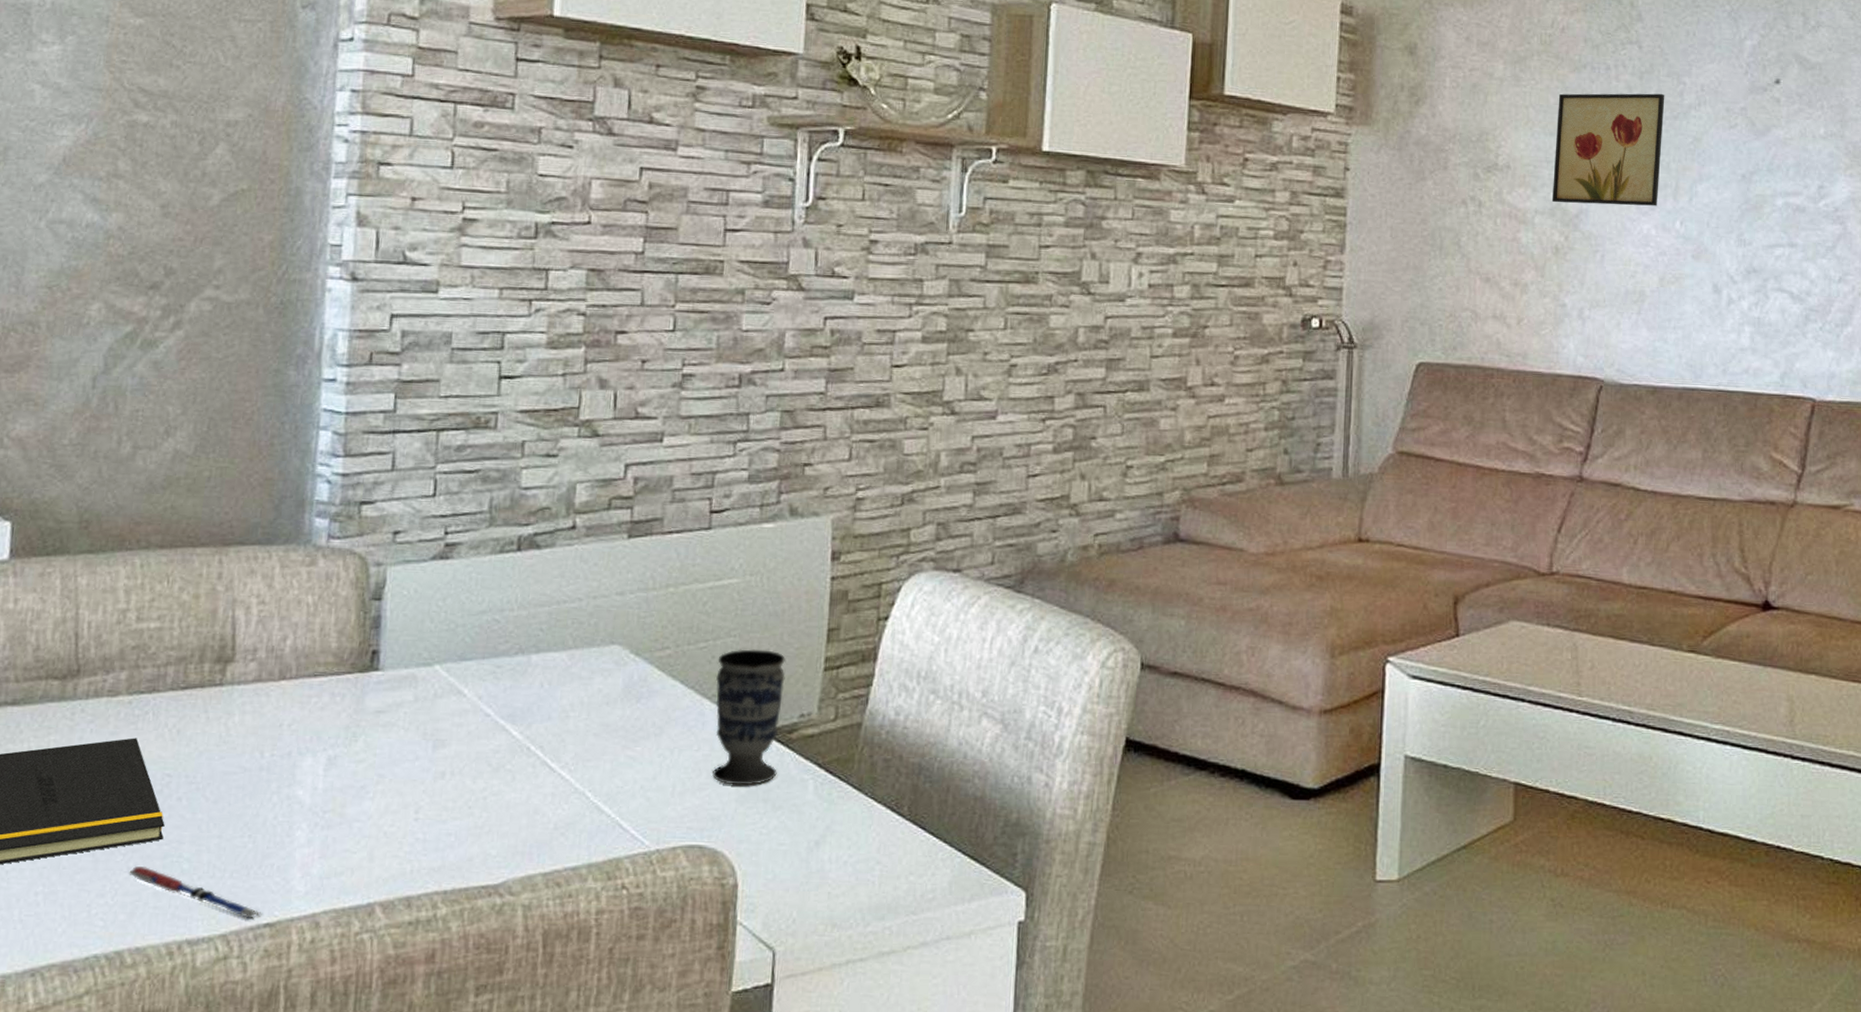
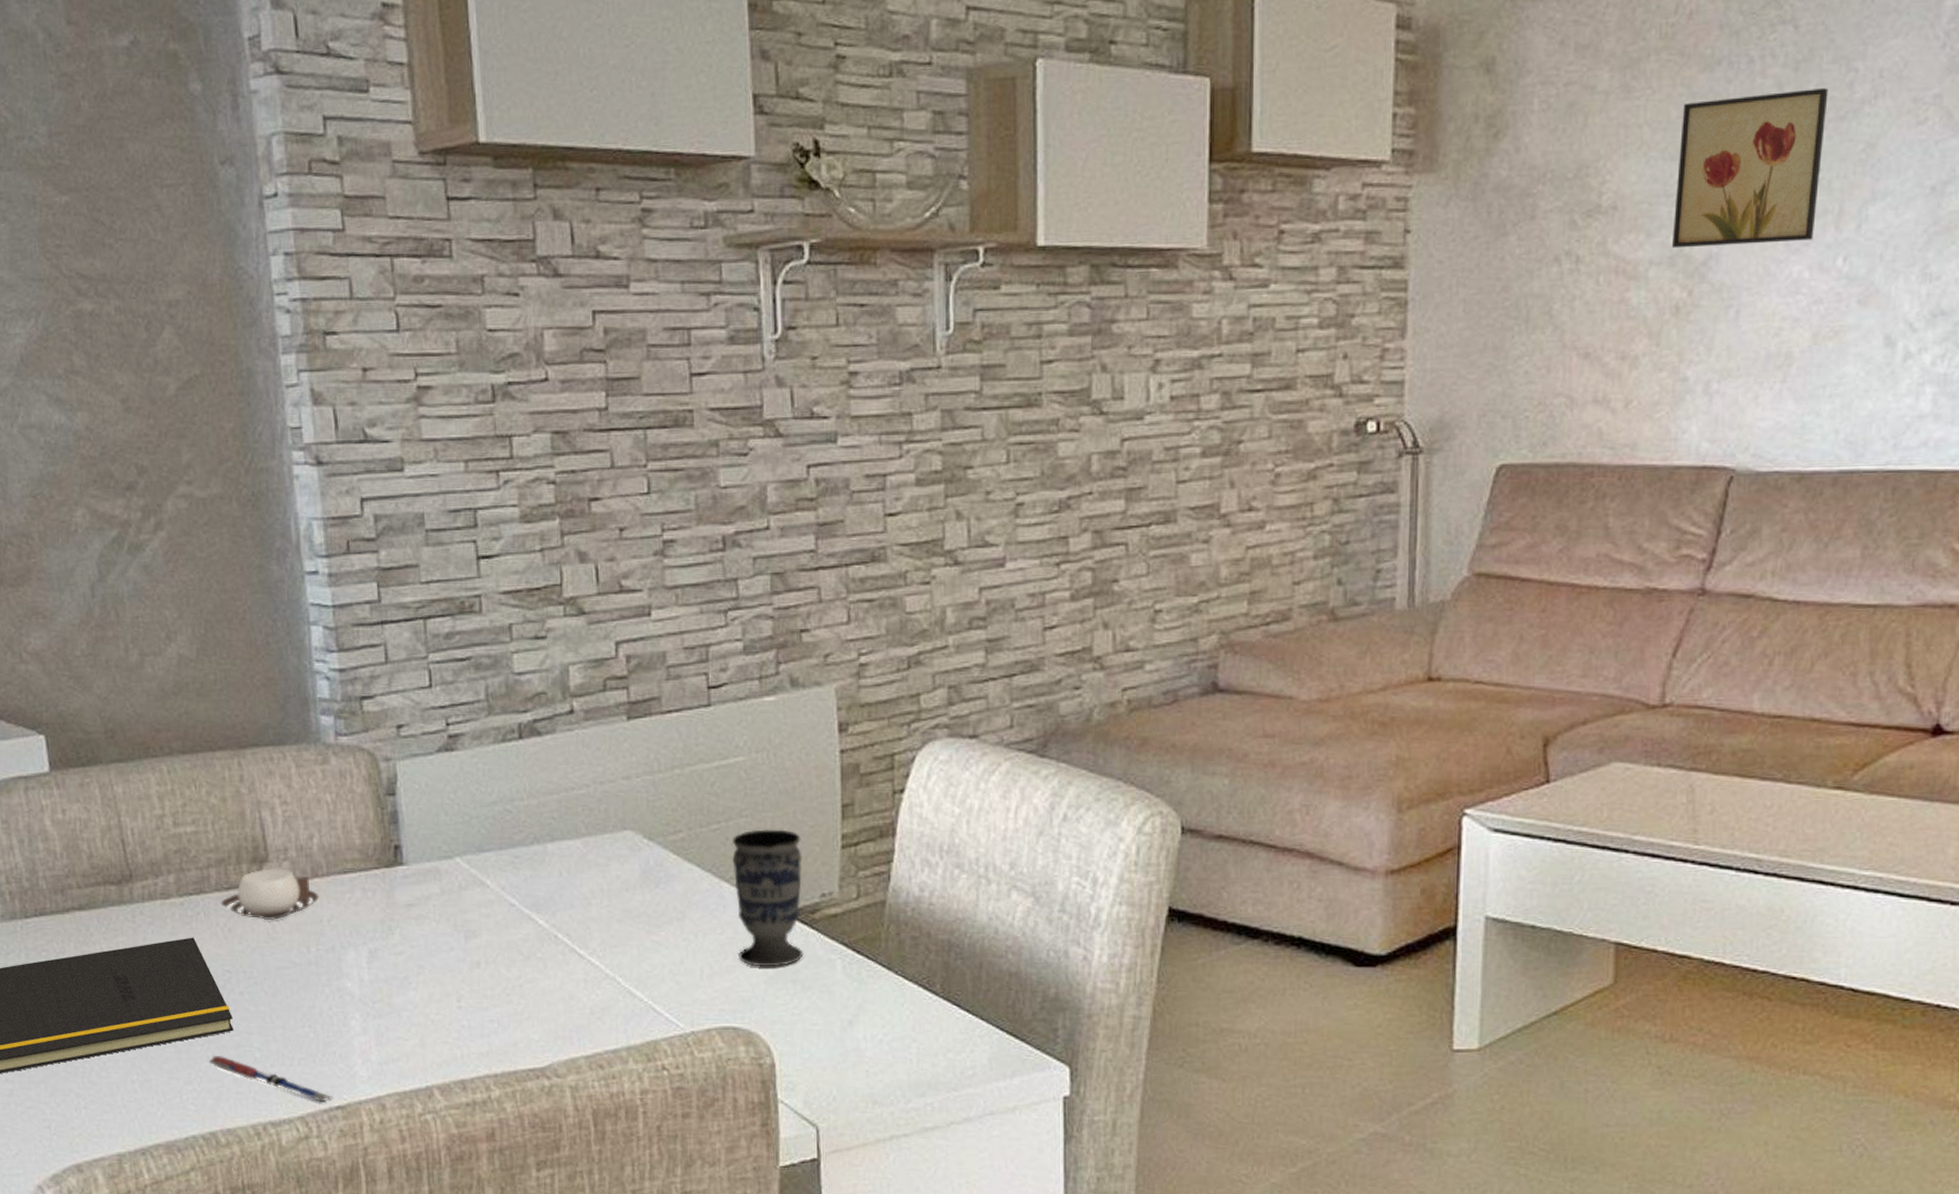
cup: none [173,669,283,723] -> present [220,869,319,921]

